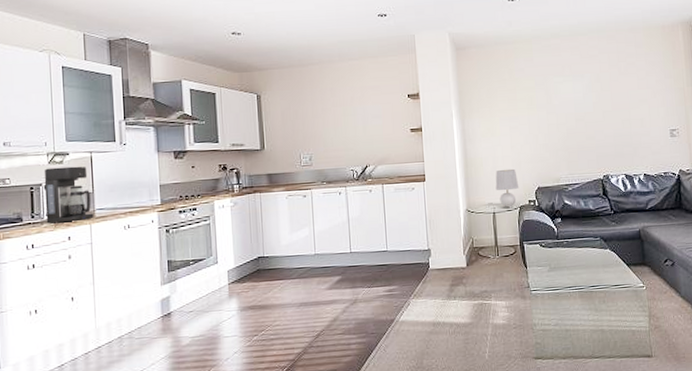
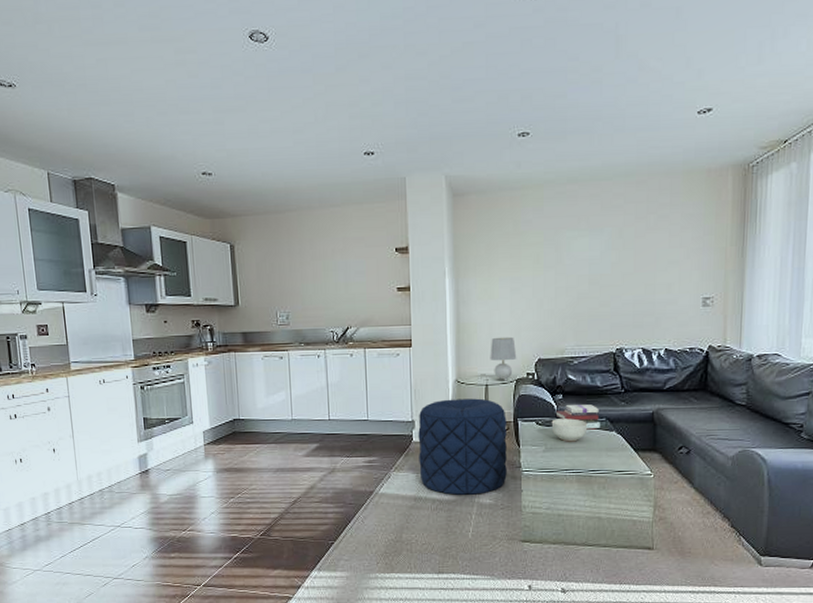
coffee maker: present [44,166,94,224] -> none [18,316,69,375]
pouf: none [434,225,517,318] -> present [418,398,507,495]
bowl: none [553,239,585,261] -> present [551,418,588,442]
books: none [557,226,596,249] -> present [557,404,600,430]

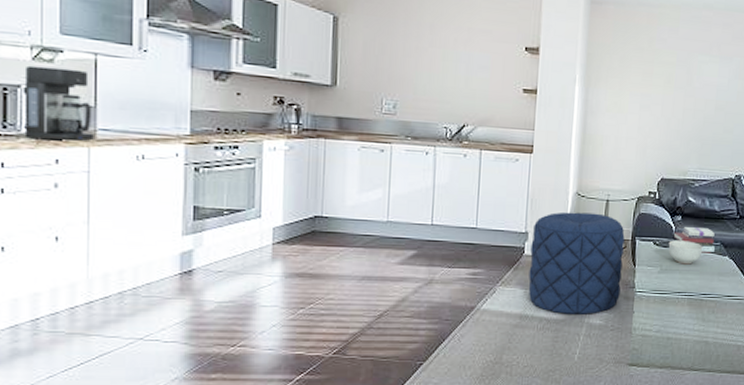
coffee maker: none [18,316,69,375] -> present [24,65,94,142]
table lamp: present [490,336,517,381] -> none [613,152,641,198]

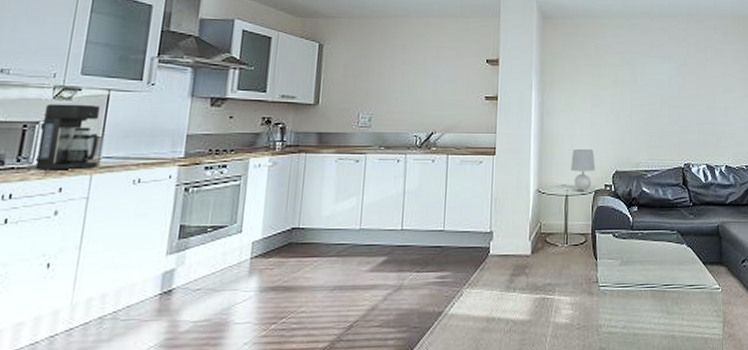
pouf: present [529,212,625,314] -> none [494,209,585,314]
table lamp: none [613,152,641,198] -> present [570,148,596,192]
bowl: present [668,240,703,265] -> none [627,231,661,255]
books: present [674,227,715,253] -> none [632,217,672,243]

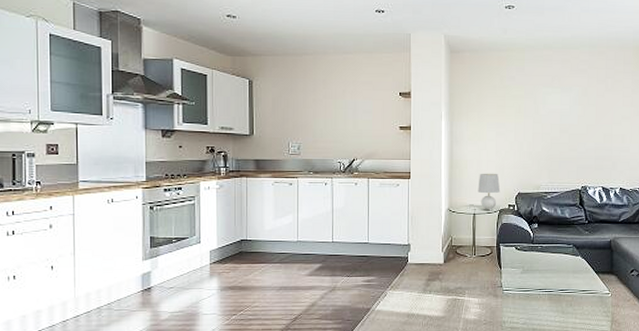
coffee maker: present [34,103,101,170] -> none [27,136,77,192]

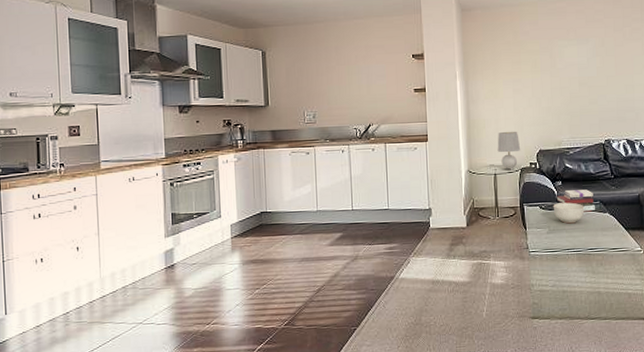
bowl: none [528,244,558,265] -> present [553,202,585,224]
books: none [533,233,568,255] -> present [557,189,595,212]

